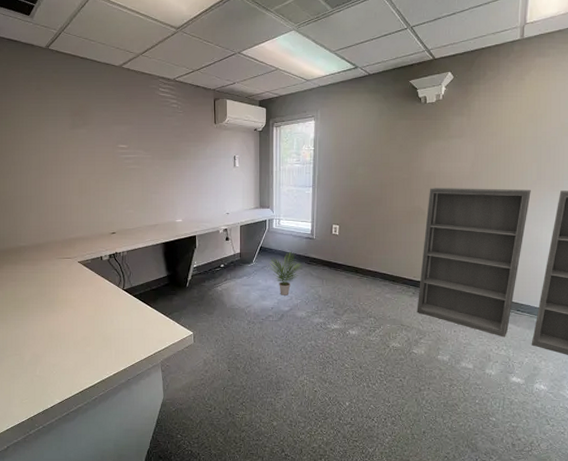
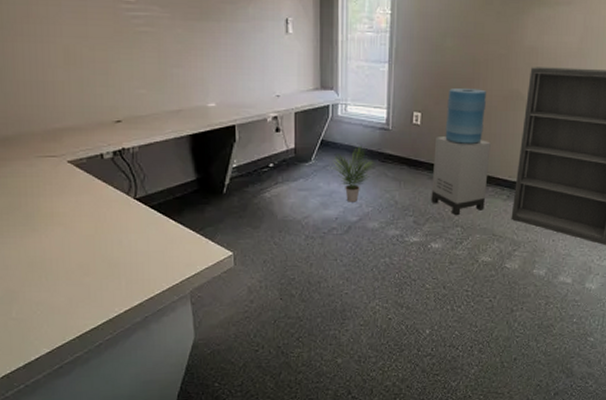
water cooler: none [348,206,397,308] -> present [431,88,491,216]

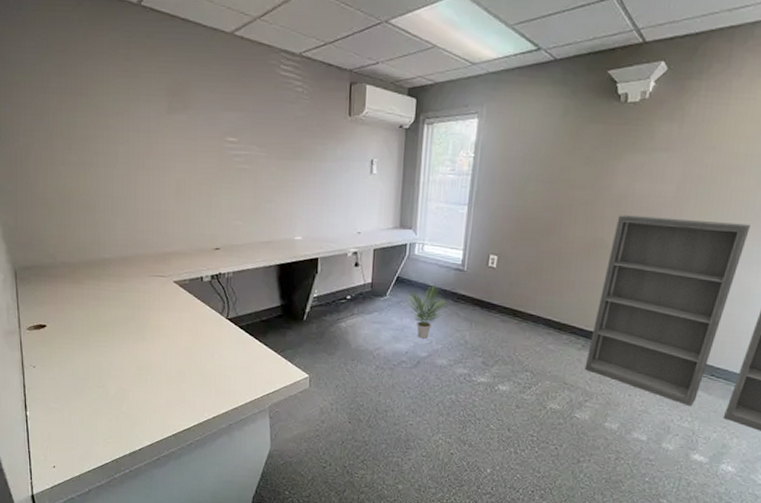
water cooler: present [431,88,491,216] -> none [502,233,569,361]

